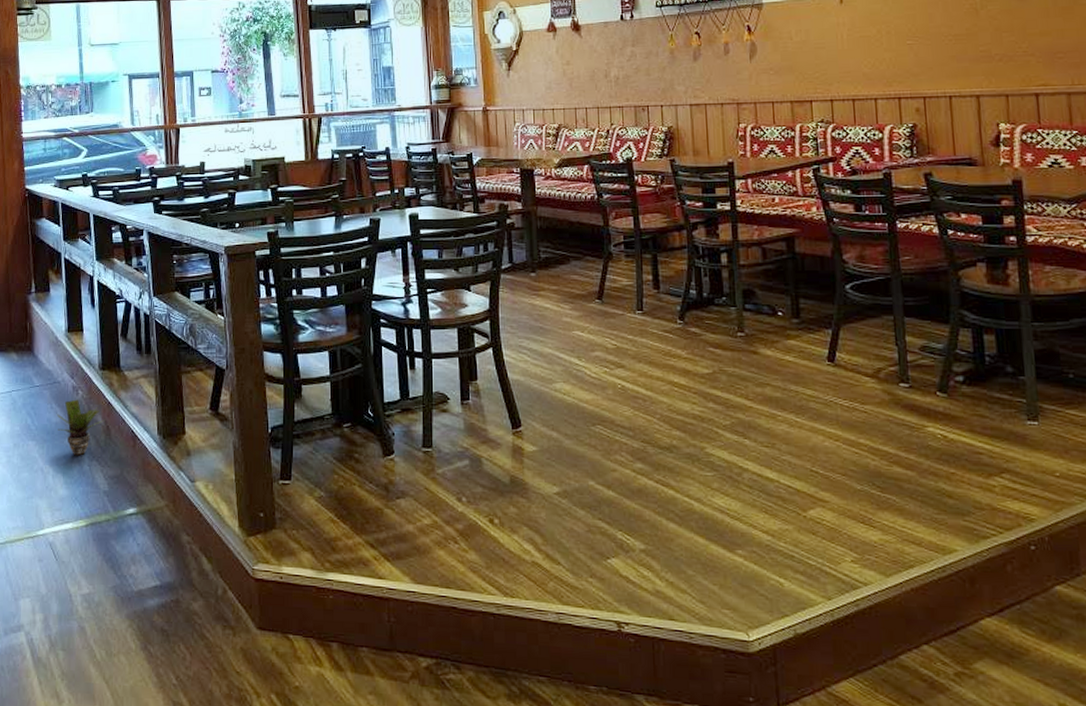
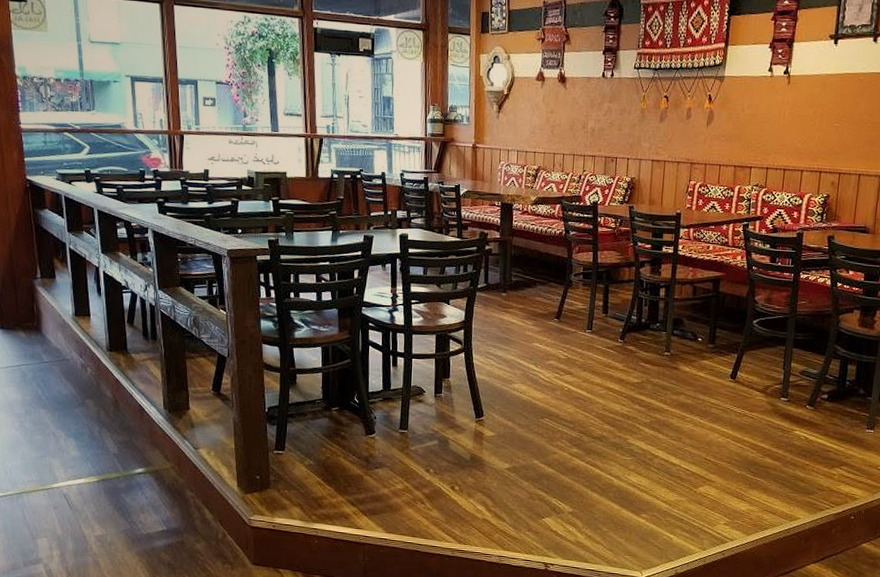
potted plant: present [57,399,105,456] -> none [67,375,113,424]

